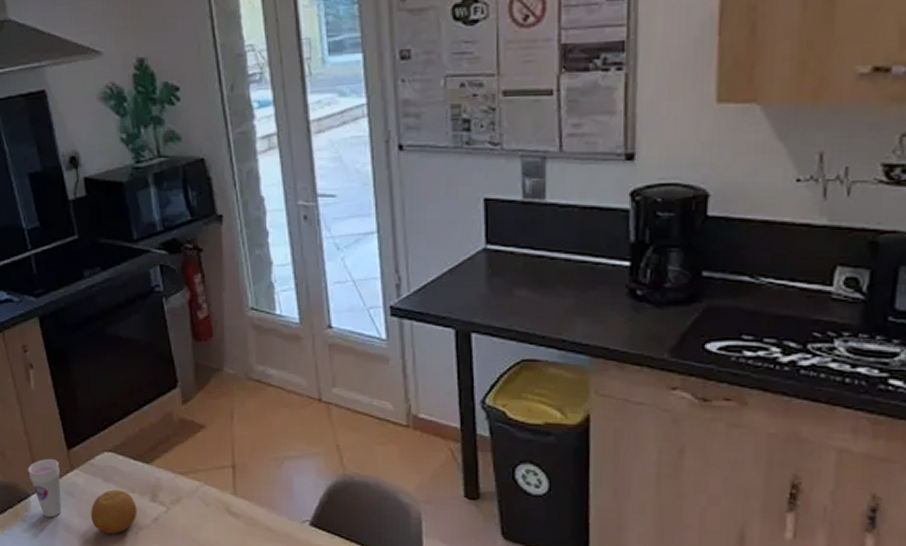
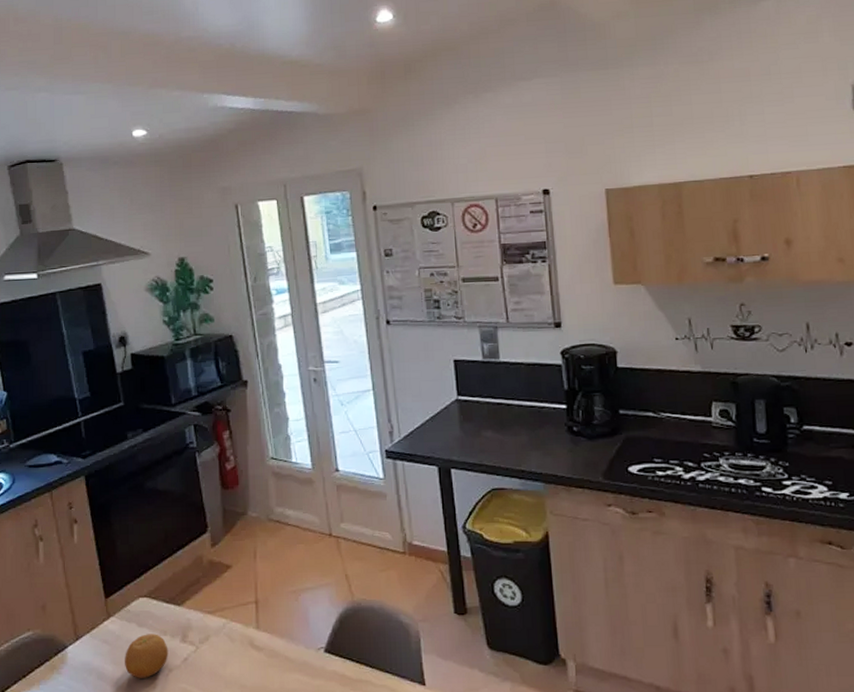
cup: present [28,458,62,518] -> none [67,608,98,668]

